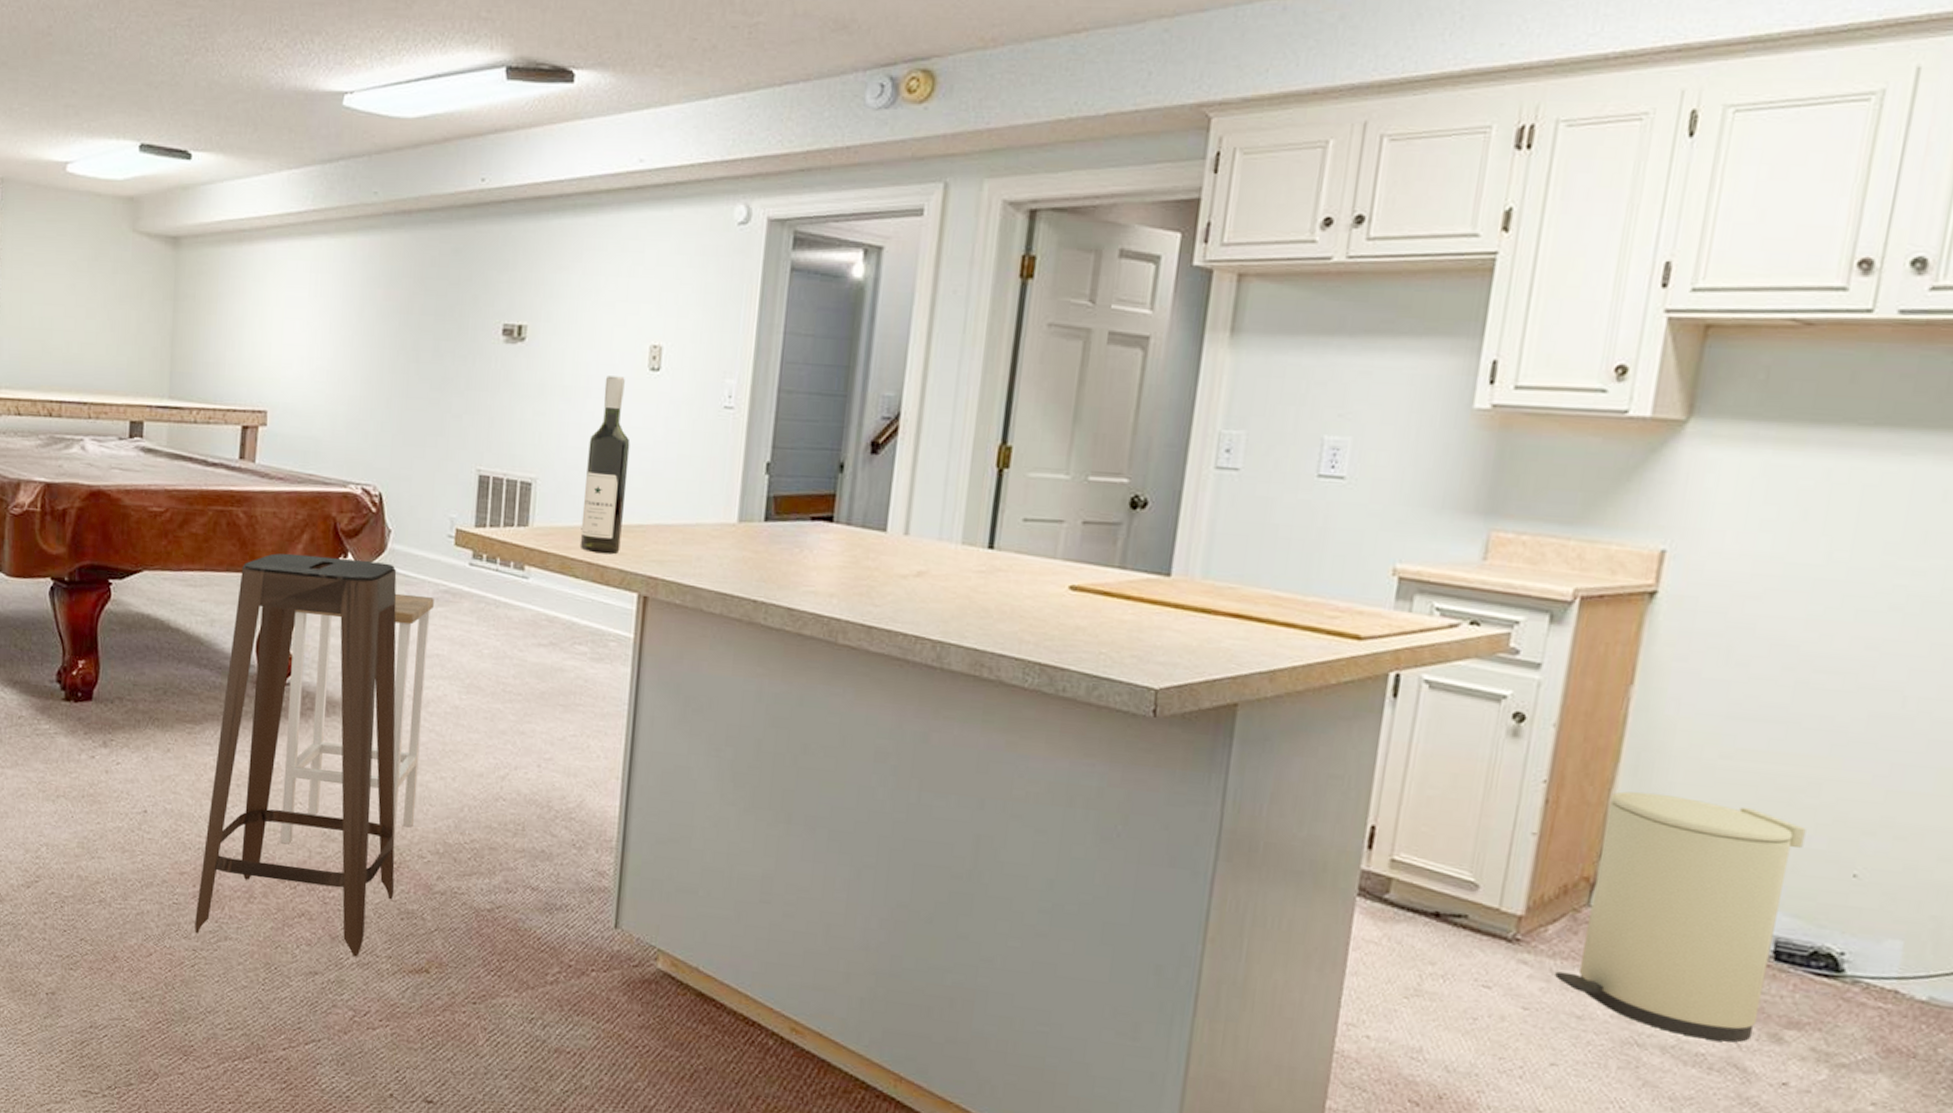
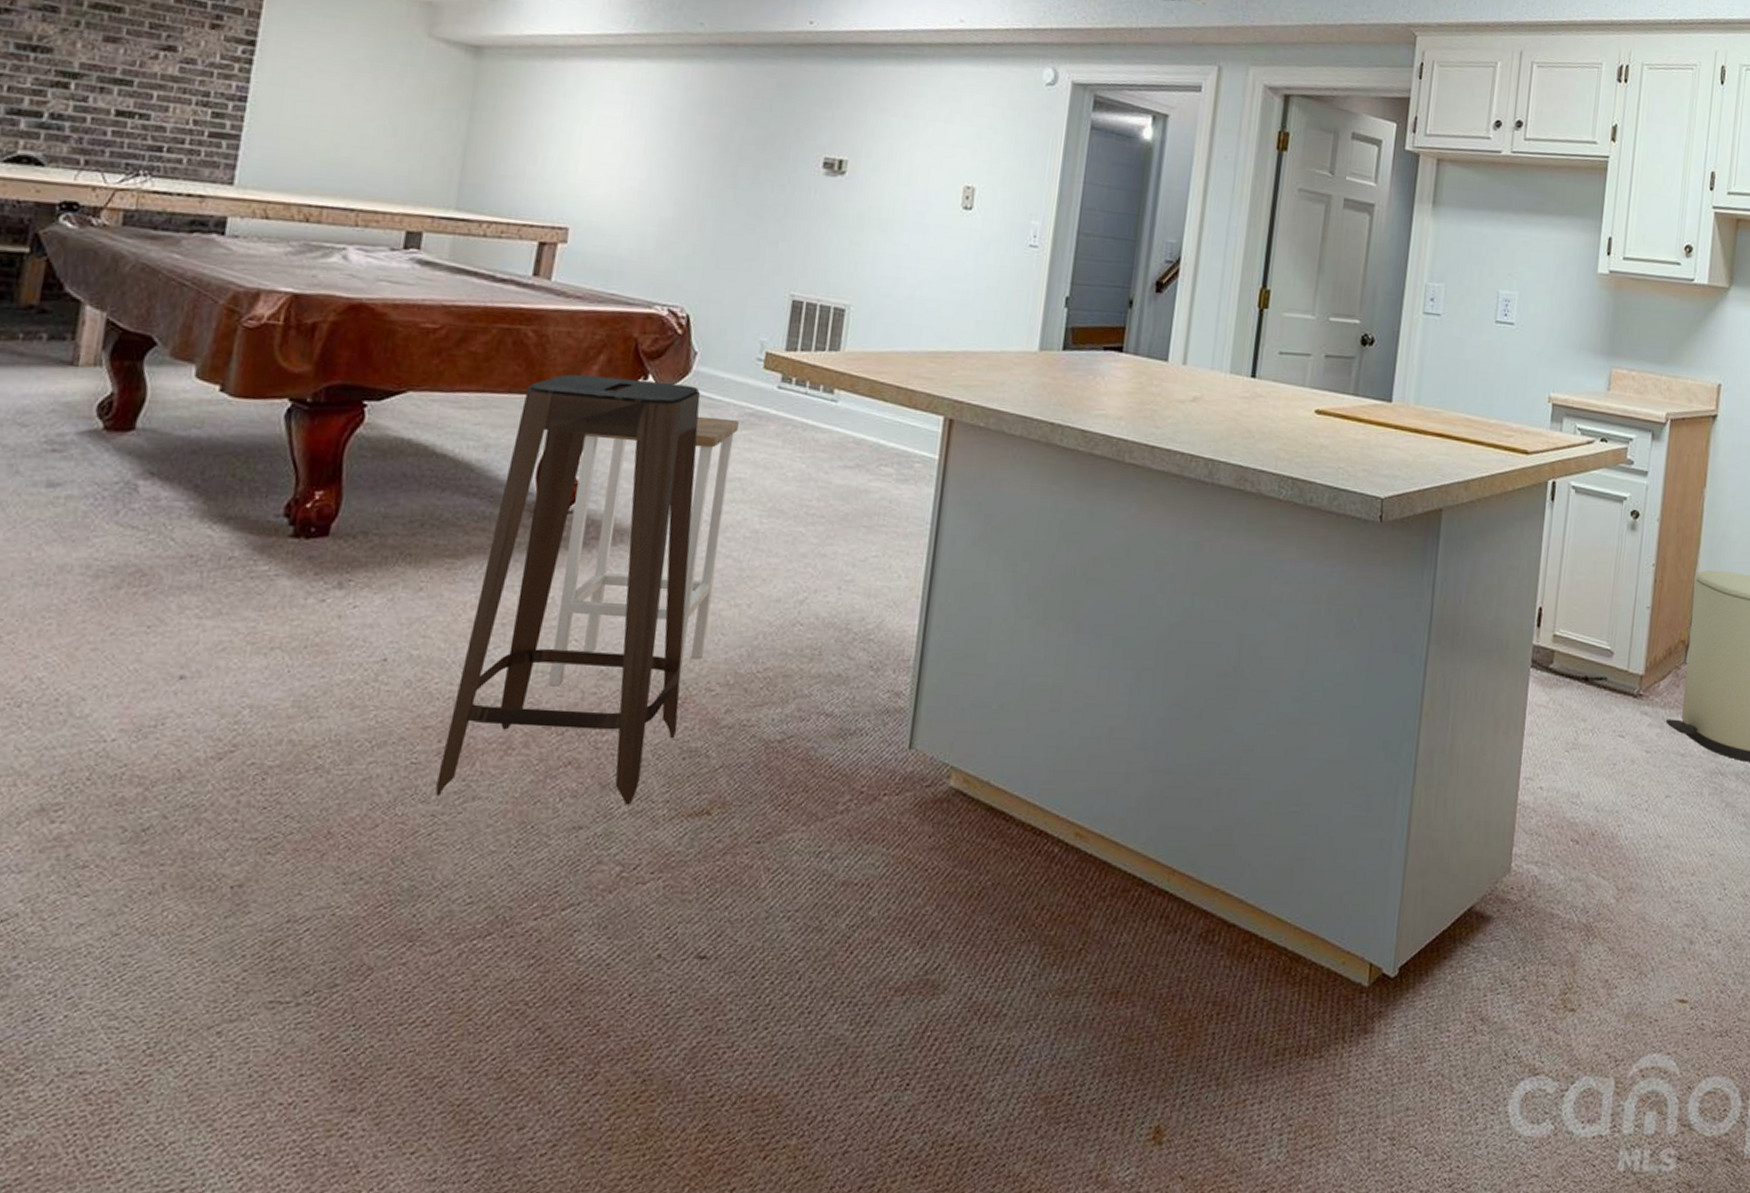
bottle: present [579,376,630,555] -> none [889,211,942,379]

